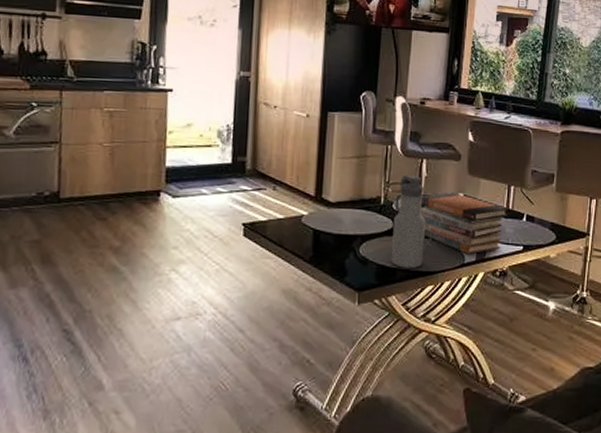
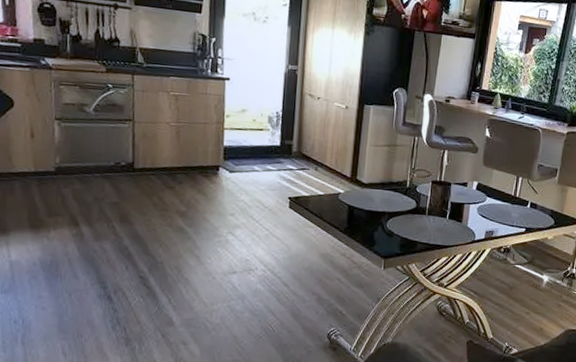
water bottle: present [391,174,426,268] -> none [413,163,445,242]
book stack: present [420,193,508,254] -> none [439,180,516,233]

